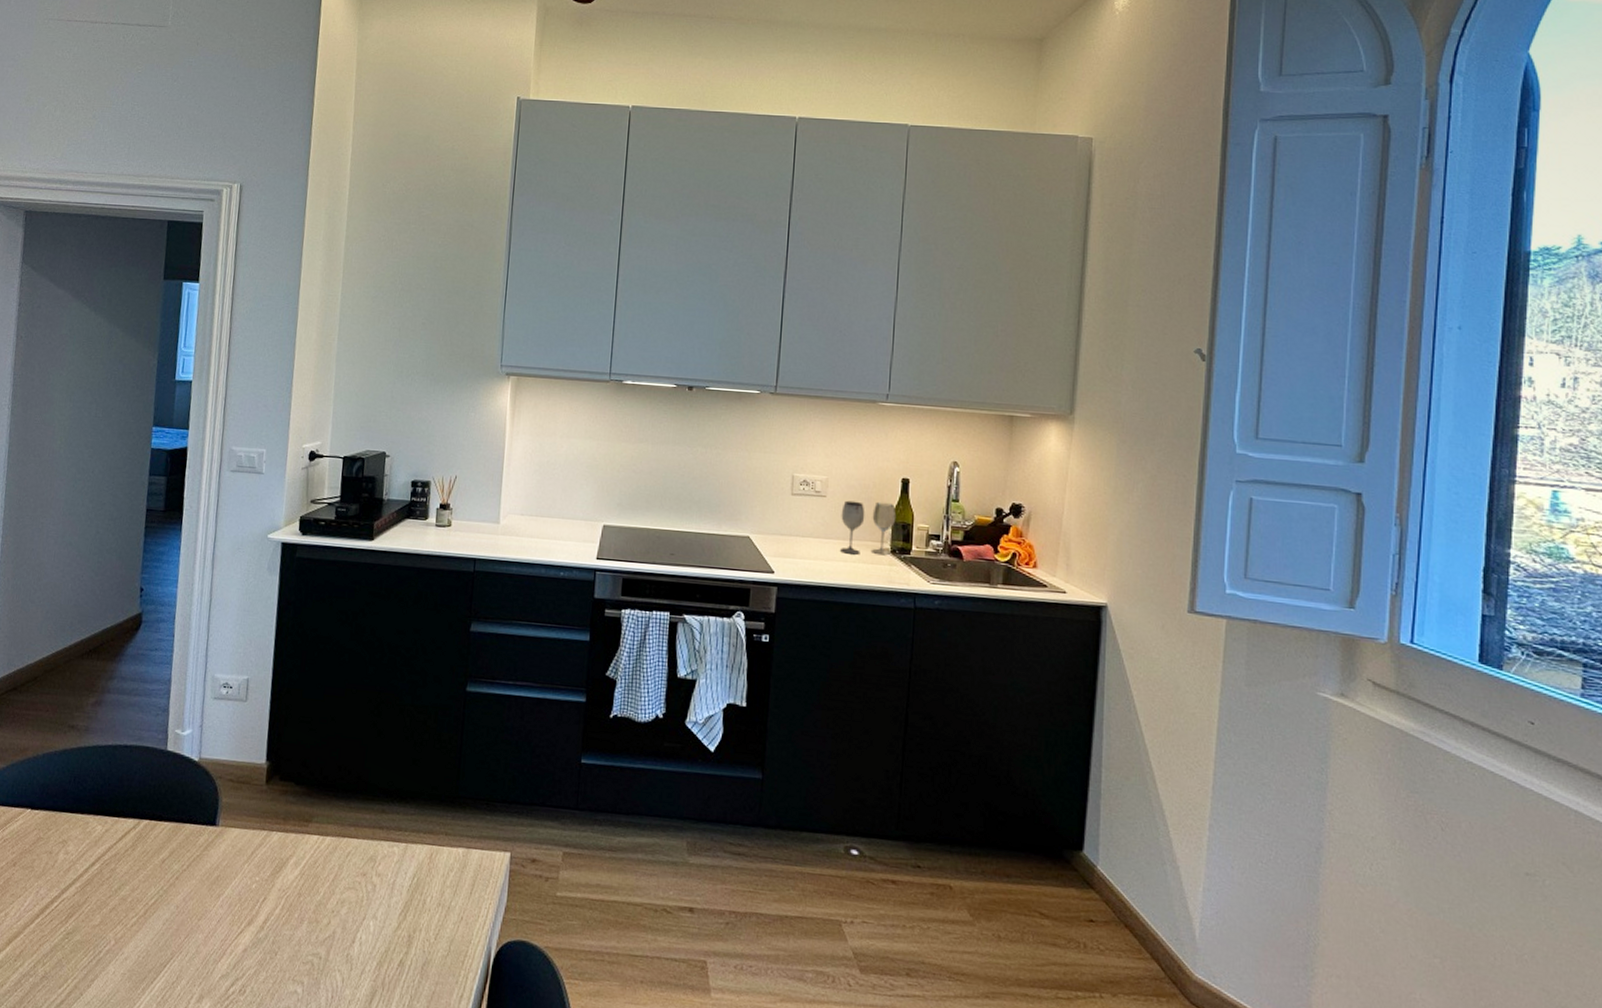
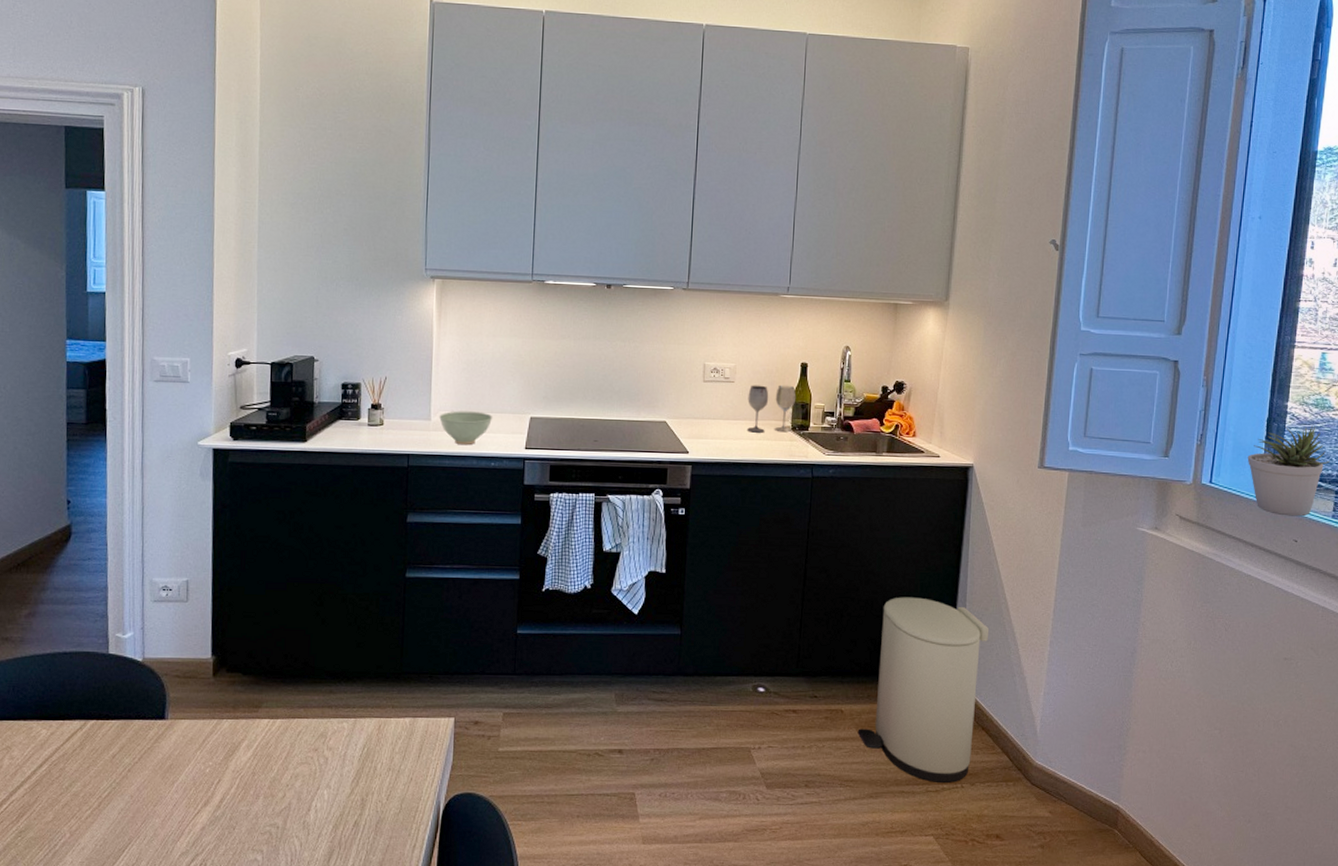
bowl: none [508,515,564,552] -> present [439,411,493,445]
pedal bin: none [969,755,1132,990] -> present [857,597,990,783]
potted plant: none [1459,579,1573,693] -> present [1247,425,1330,517]

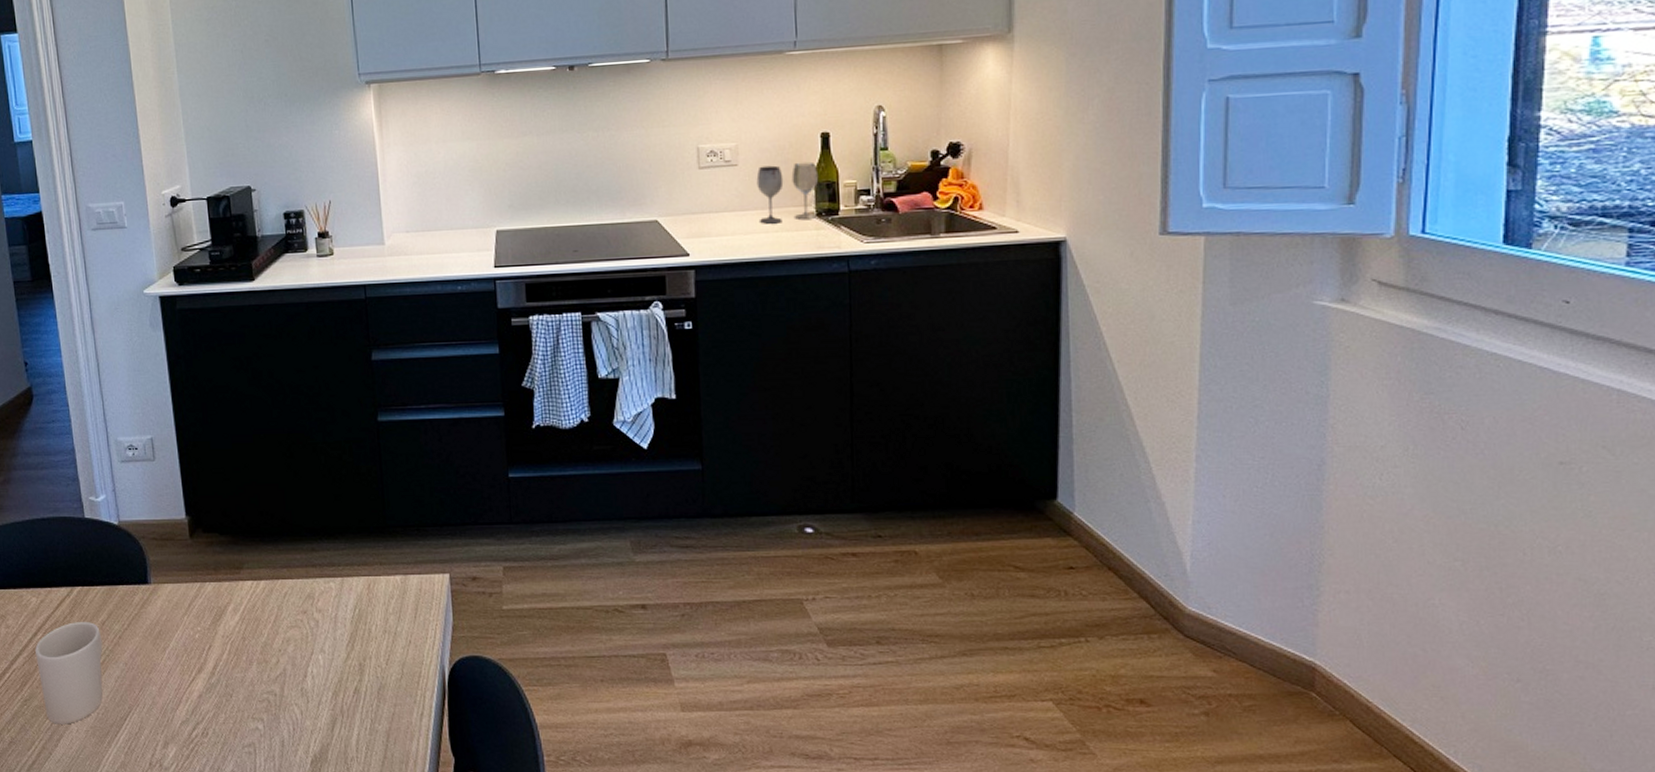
mug: none [38,754,111,856] -> present [35,621,103,725]
bowl: present [439,411,493,445] -> none [393,229,454,270]
pedal bin: present [857,597,990,783] -> none [938,409,1108,636]
potted plant: present [1247,425,1330,517] -> none [1479,140,1616,269]

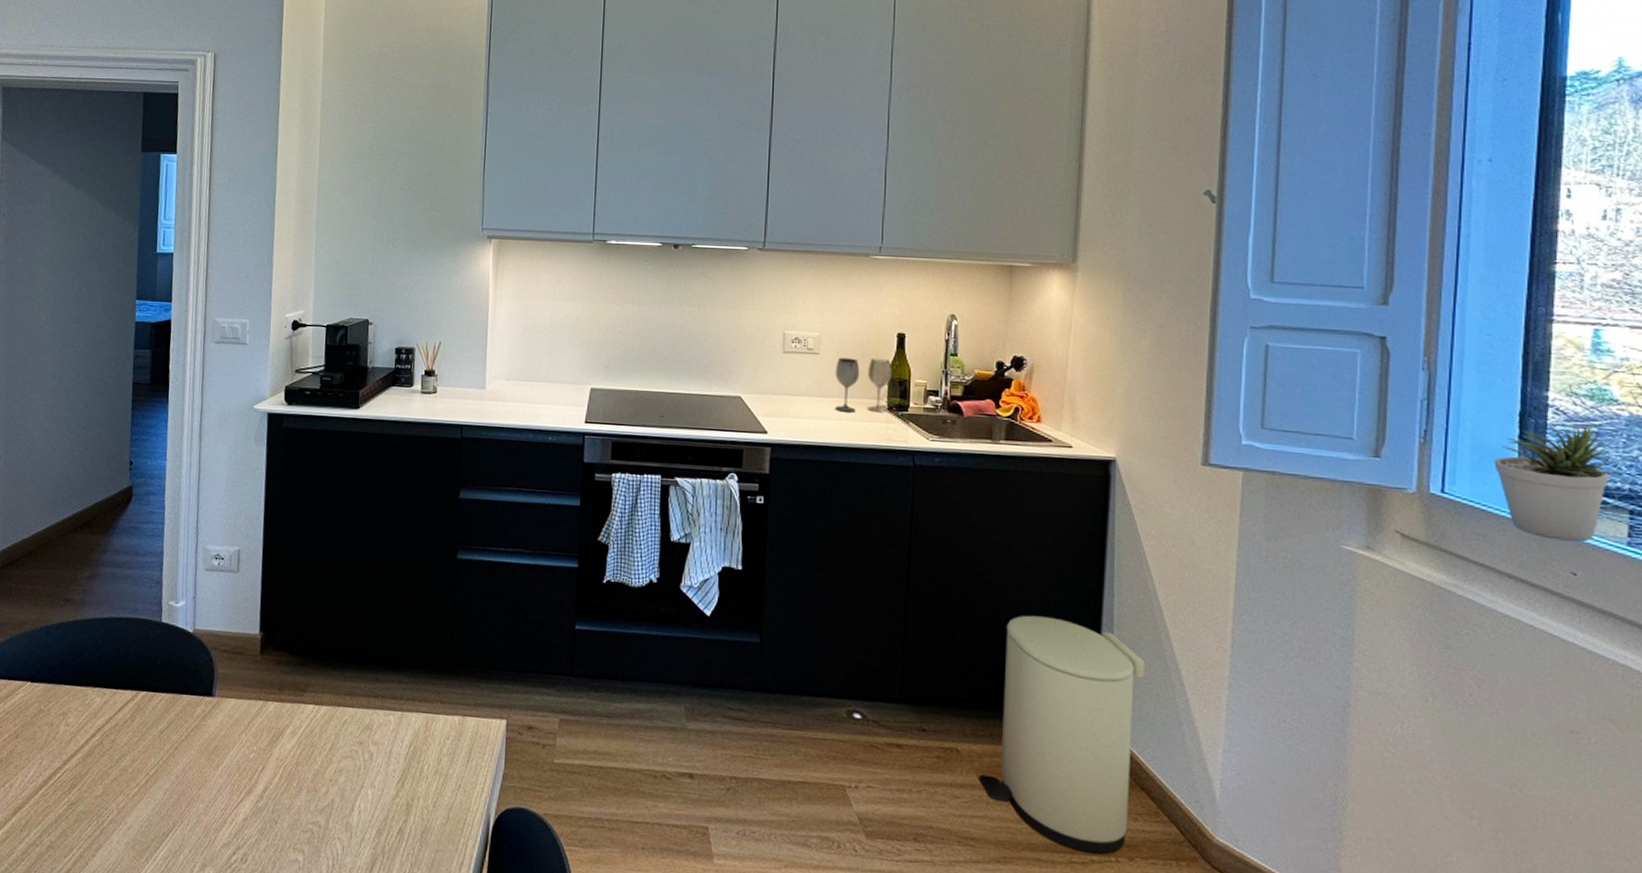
mug: present [35,621,103,725] -> none [89,727,159,834]
pedal bin: none [938,409,1108,636] -> present [978,615,1146,855]
potted plant: none [1479,140,1616,269] -> present [1493,423,1618,542]

